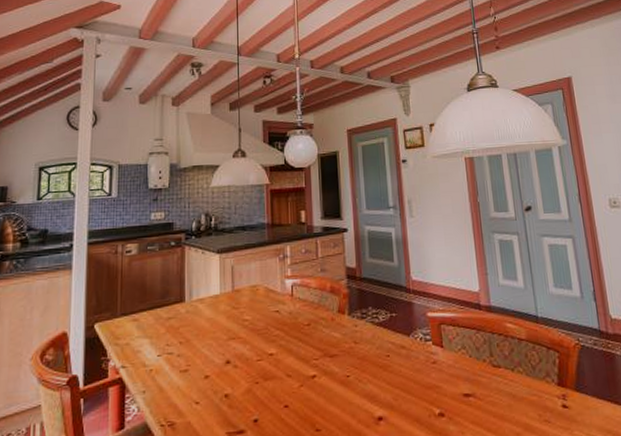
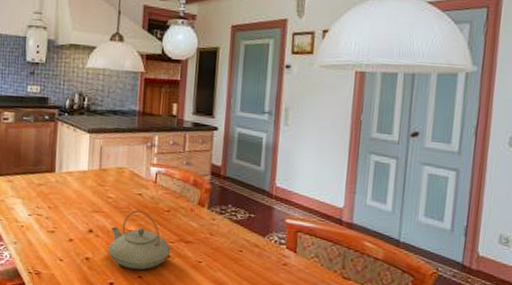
teapot: none [248,329,316,399] -> present [108,210,171,270]

